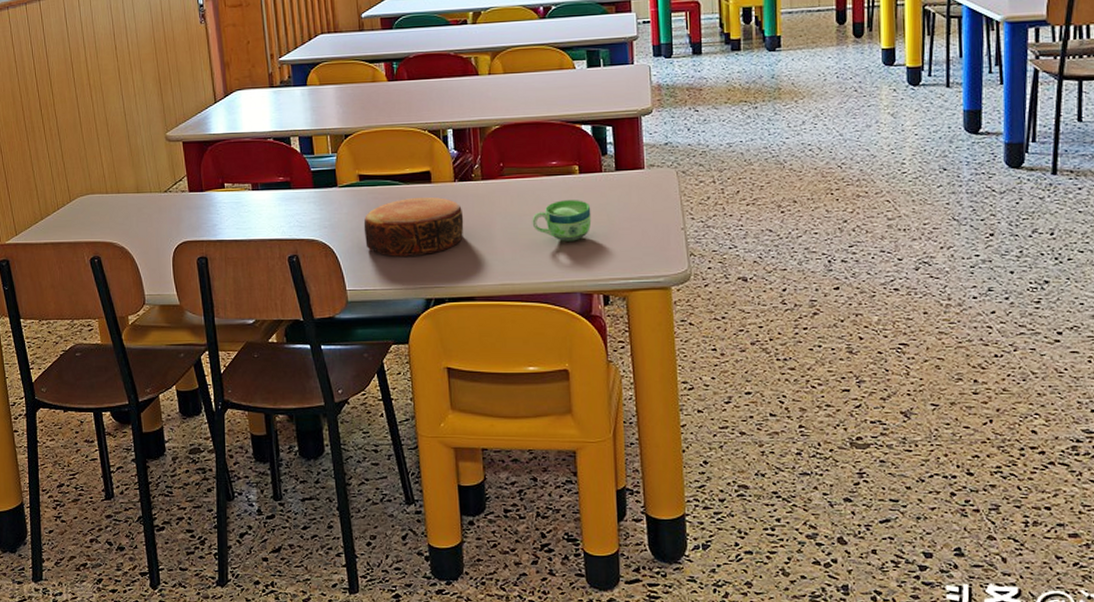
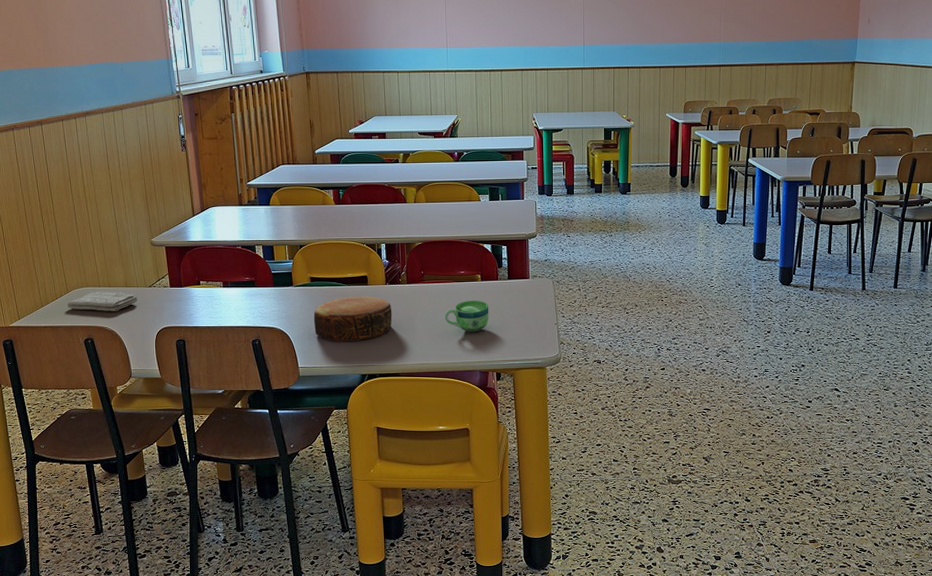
washcloth: none [70,199,152,224] -> present [67,291,138,311]

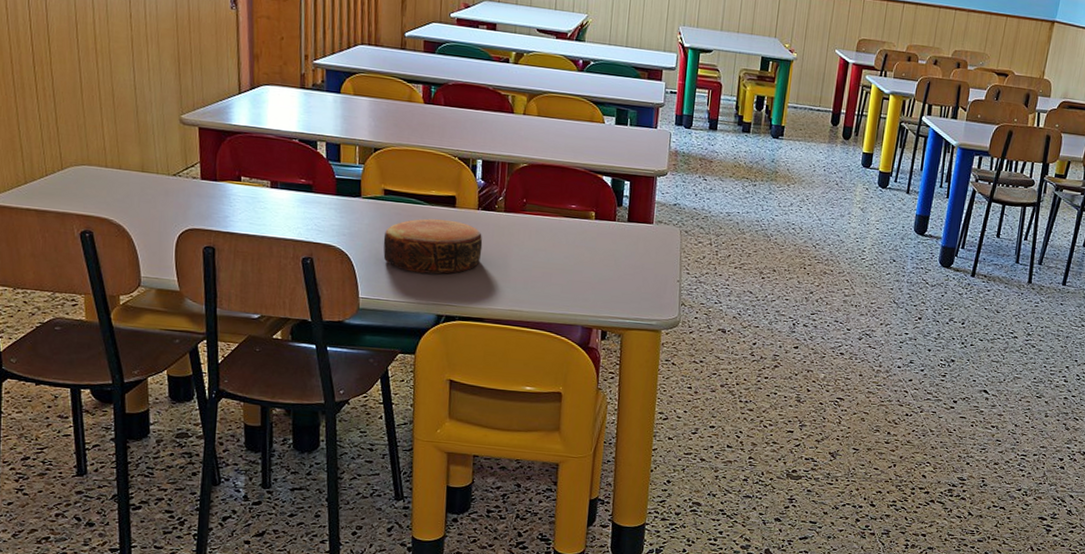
washcloth: present [67,291,138,311] -> none [60,172,158,201]
cup: present [444,301,489,332] -> none [546,241,602,280]

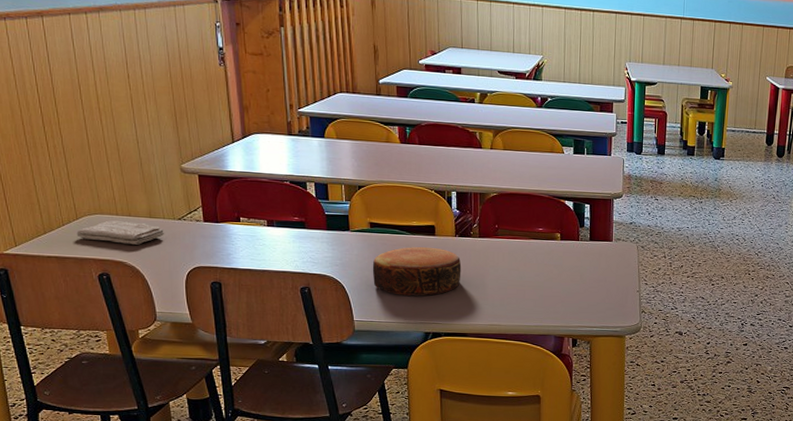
washcloth: none [60,172,158,201] -> present [76,220,165,245]

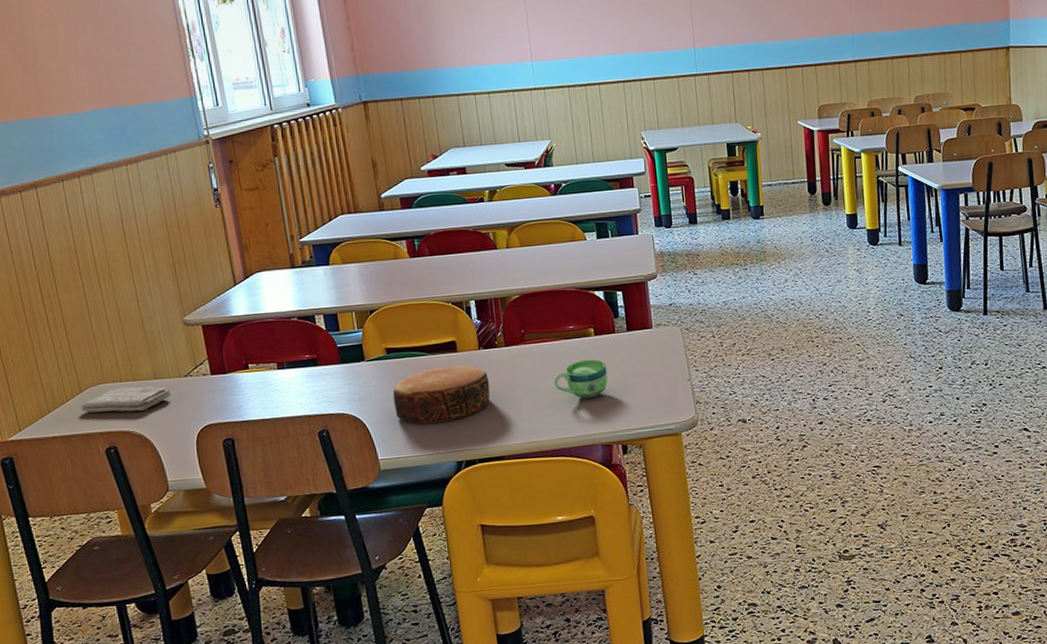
cup: none [519,260,568,294] -> present [553,359,608,399]

